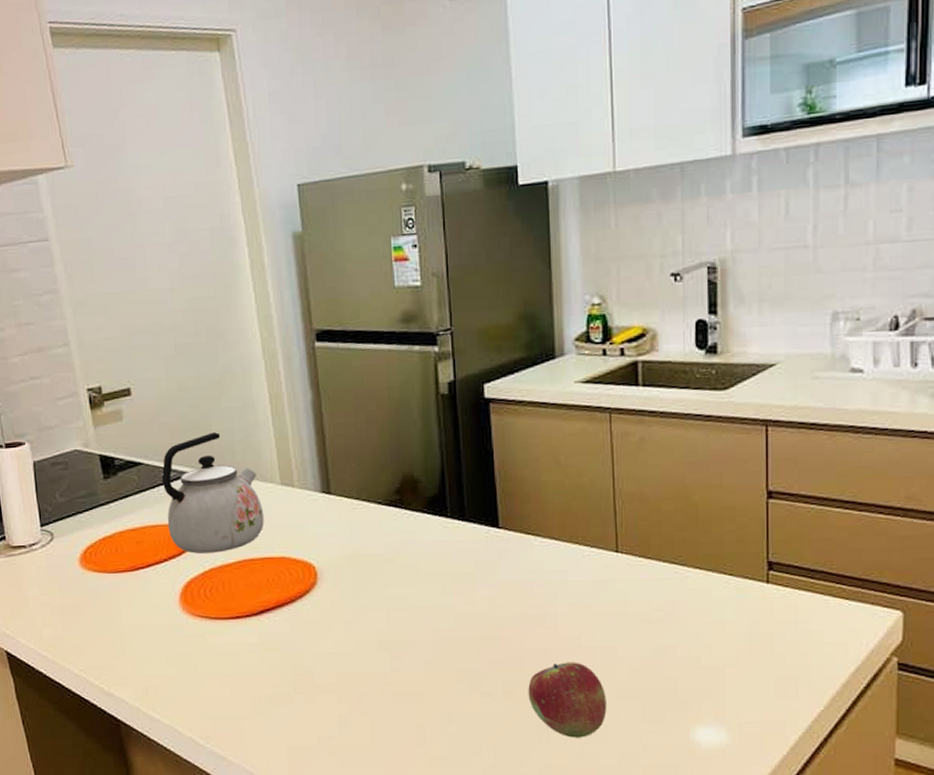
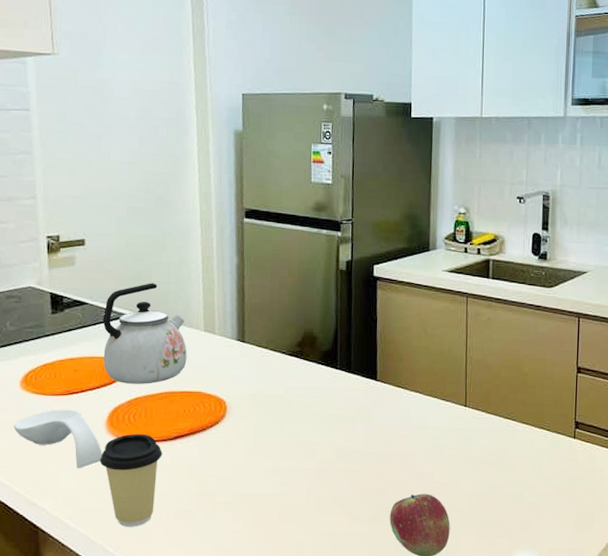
spoon rest: none [78,587,180,653] -> present [13,409,102,468]
coffee cup: none [177,609,248,716] -> present [100,433,162,527]

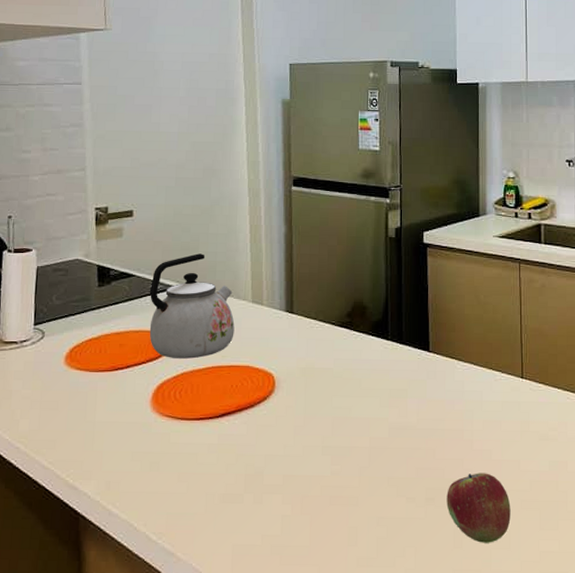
spoon rest: present [13,409,102,468] -> none [56,386,147,449]
coffee cup: present [100,433,162,527] -> none [144,411,209,512]

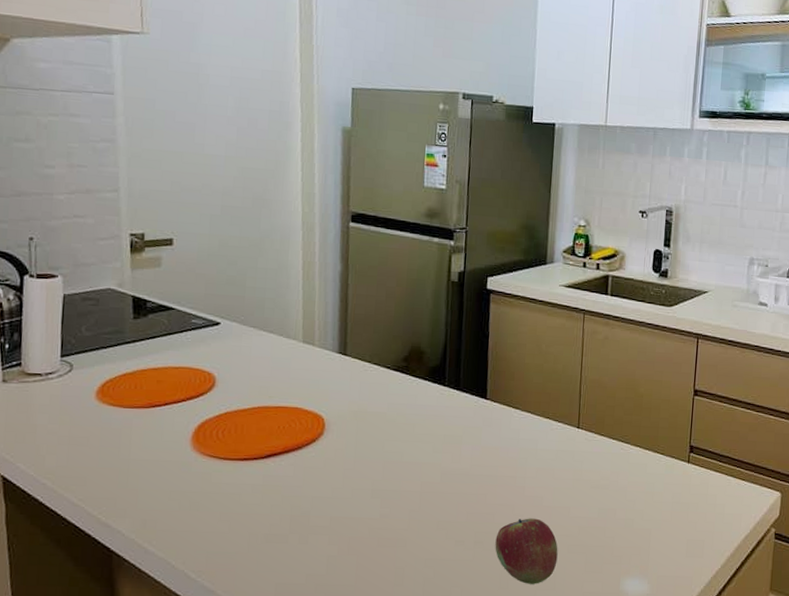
kettle: present [149,253,235,359] -> none [190,288,284,398]

